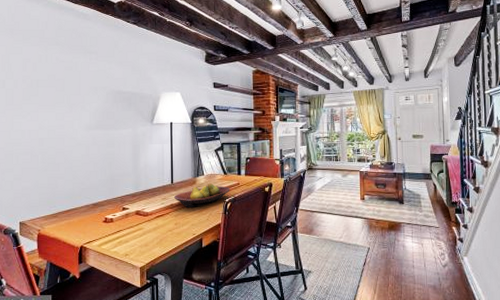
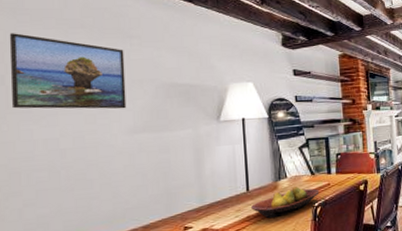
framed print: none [8,49,85,110] -> present [9,33,127,109]

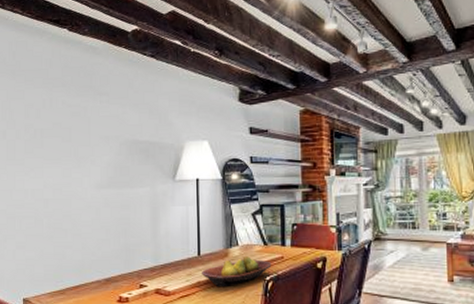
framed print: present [9,33,127,109] -> none [10,92,95,164]

